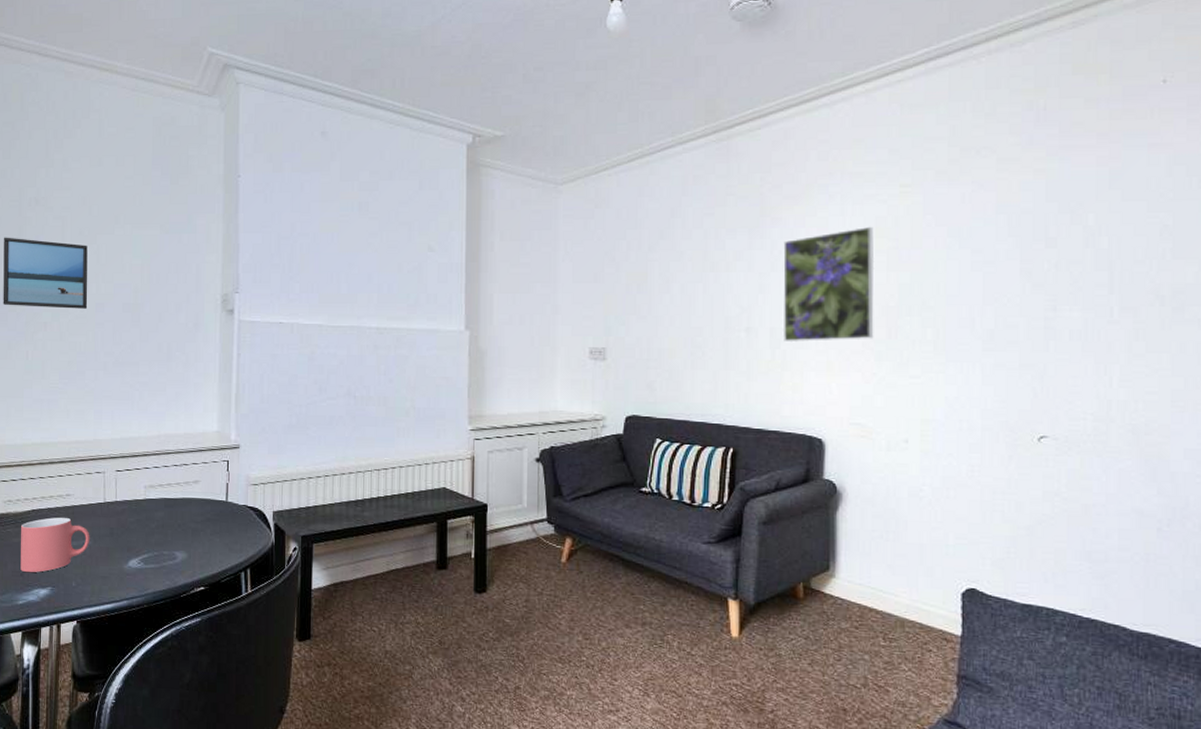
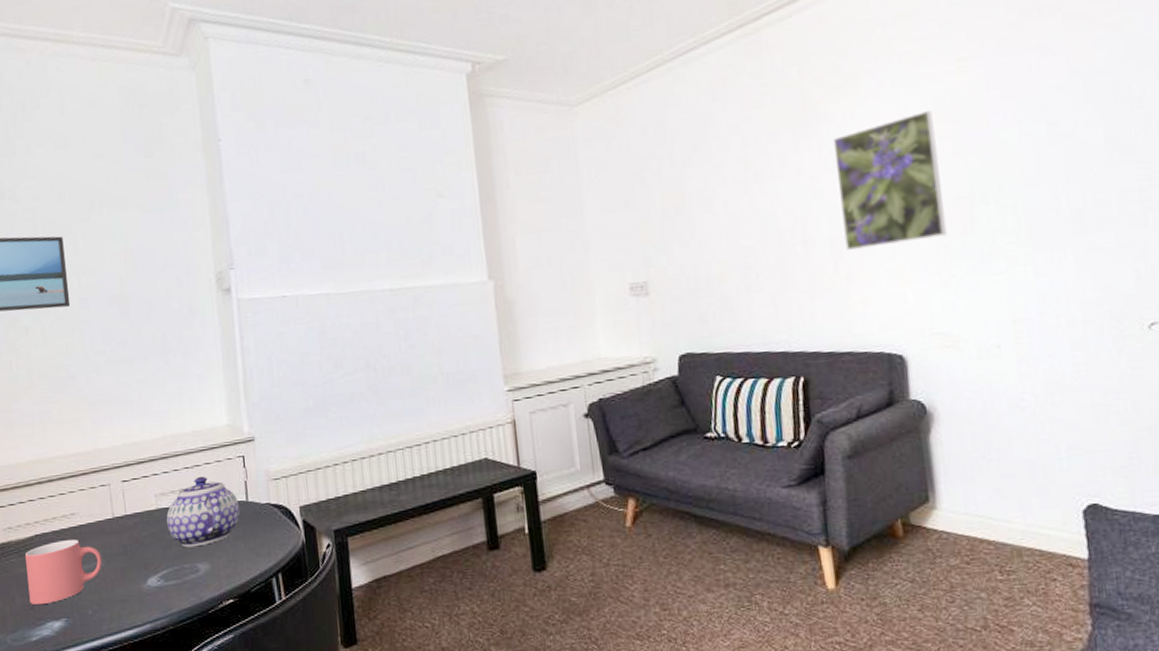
teapot: none [152,474,219,537] -> present [166,476,240,548]

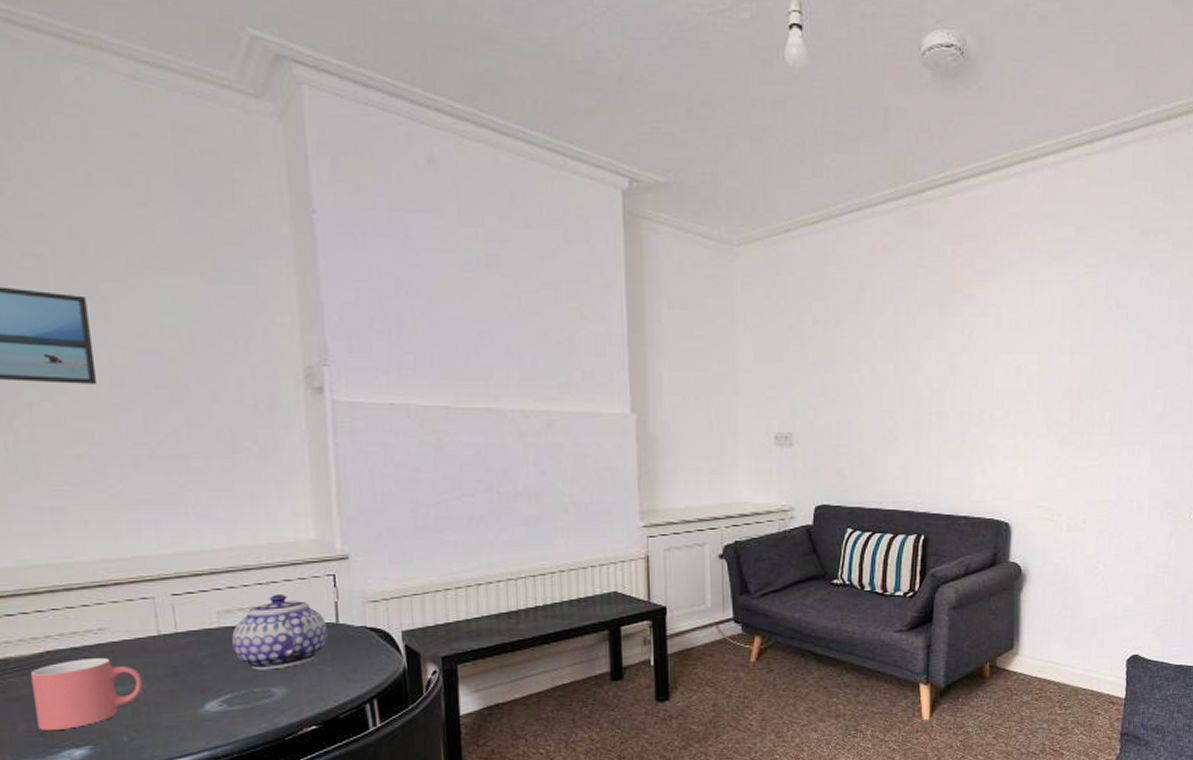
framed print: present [833,109,948,251] -> none [974,307,1060,426]

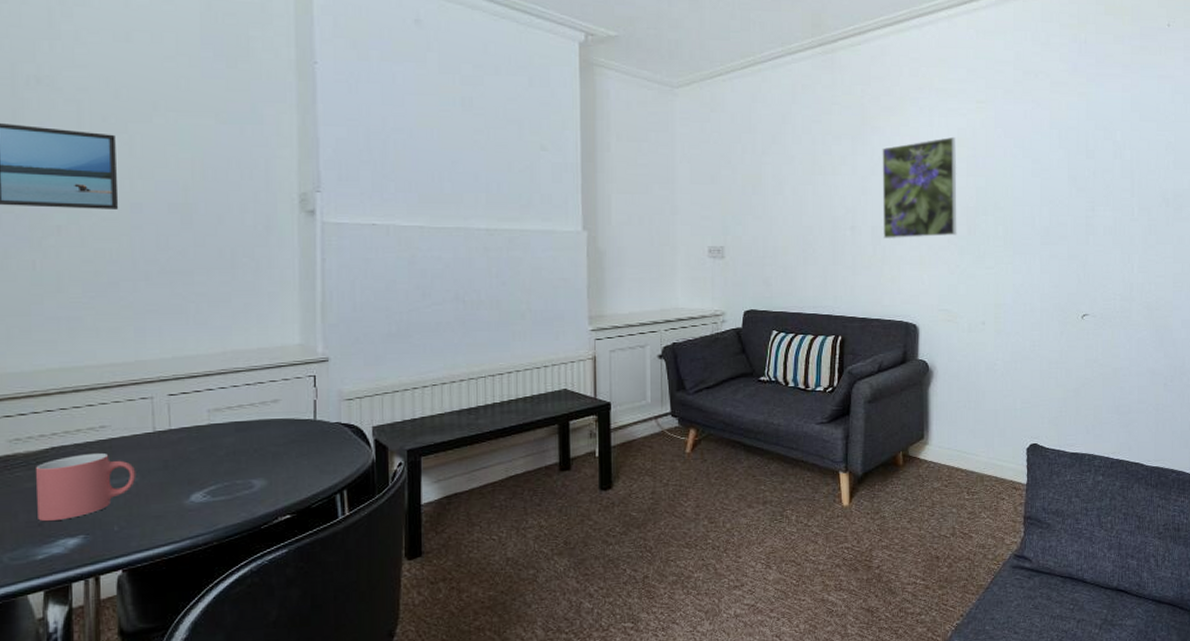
teapot: present [232,593,327,670] -> none [220,393,305,464]
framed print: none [974,307,1060,426] -> present [882,136,957,239]

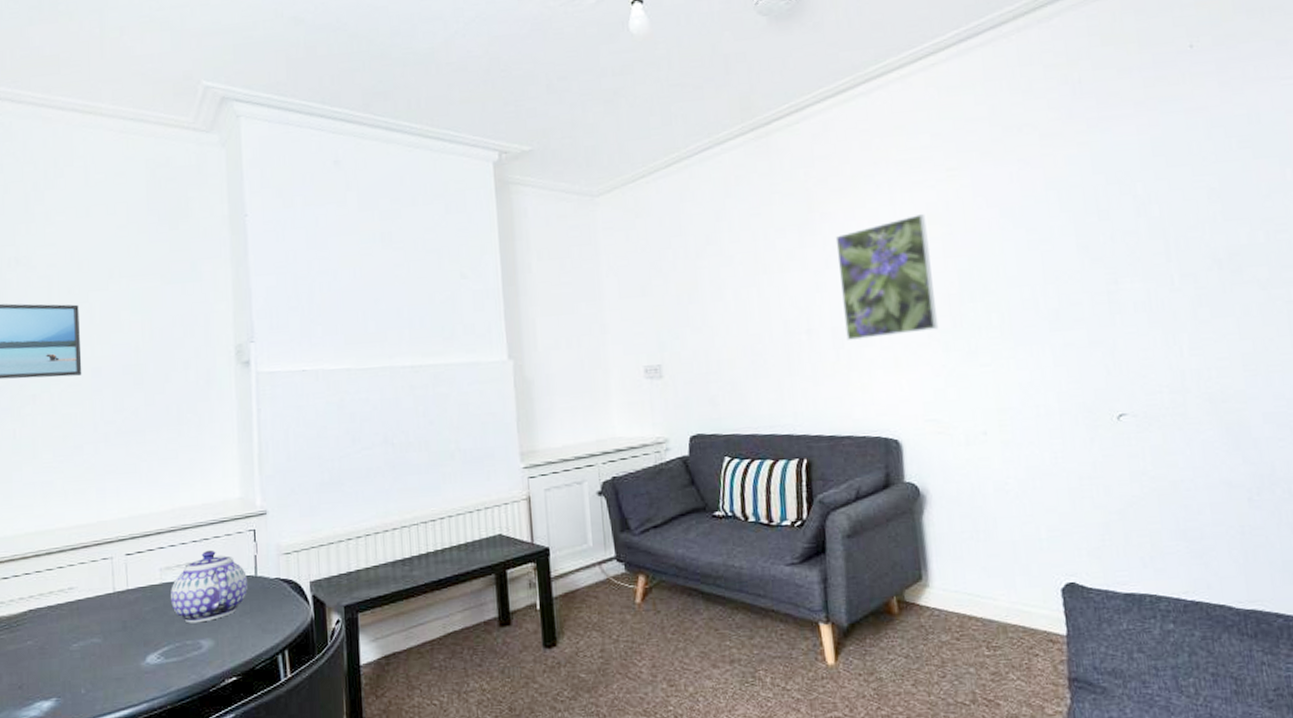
mug: present [36,453,136,522] -> none [17,615,100,684]
teapot: none [220,393,305,464] -> present [171,549,247,623]

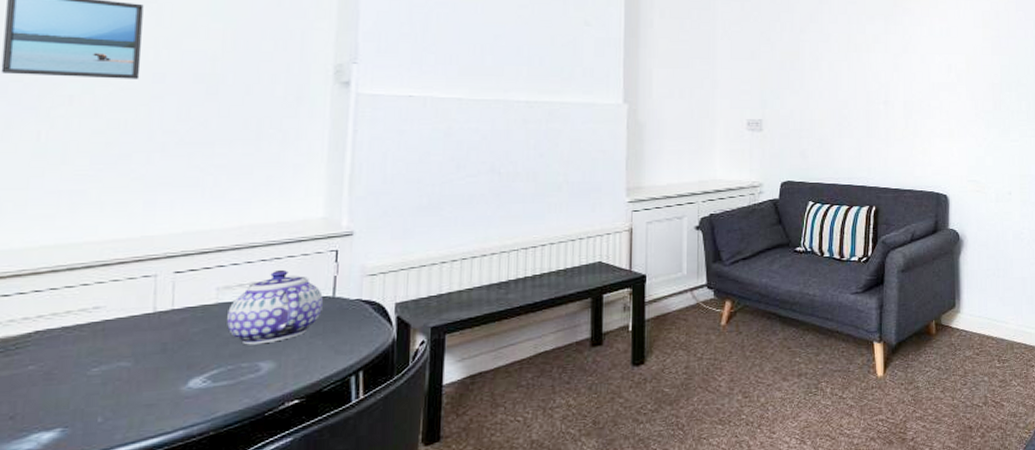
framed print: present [835,213,939,341] -> none [913,18,984,113]

